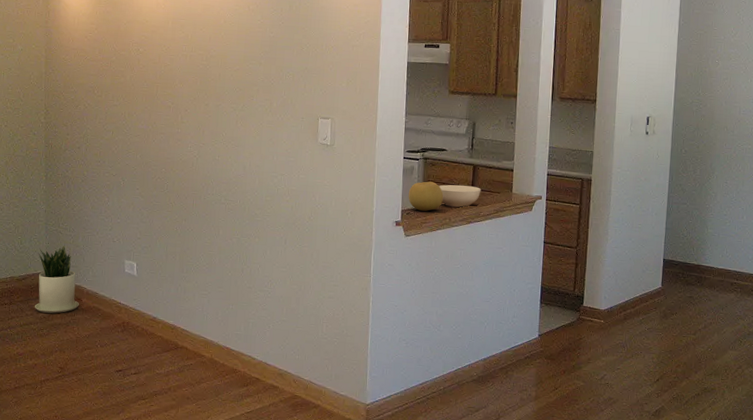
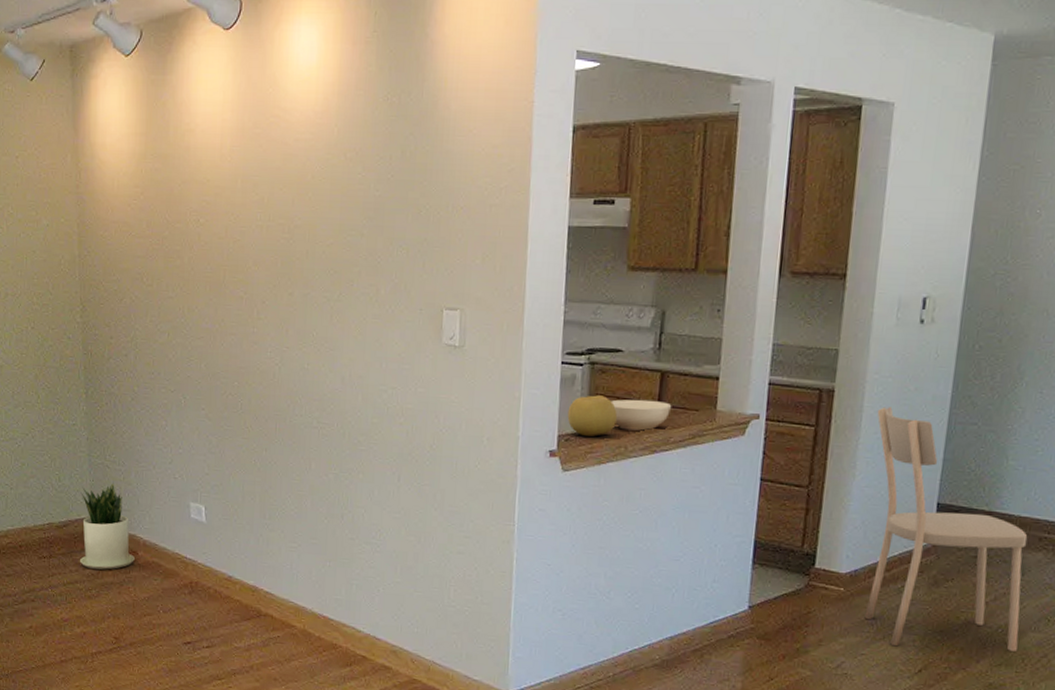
dining chair: none [618,191,724,364] -> present [864,407,1028,651]

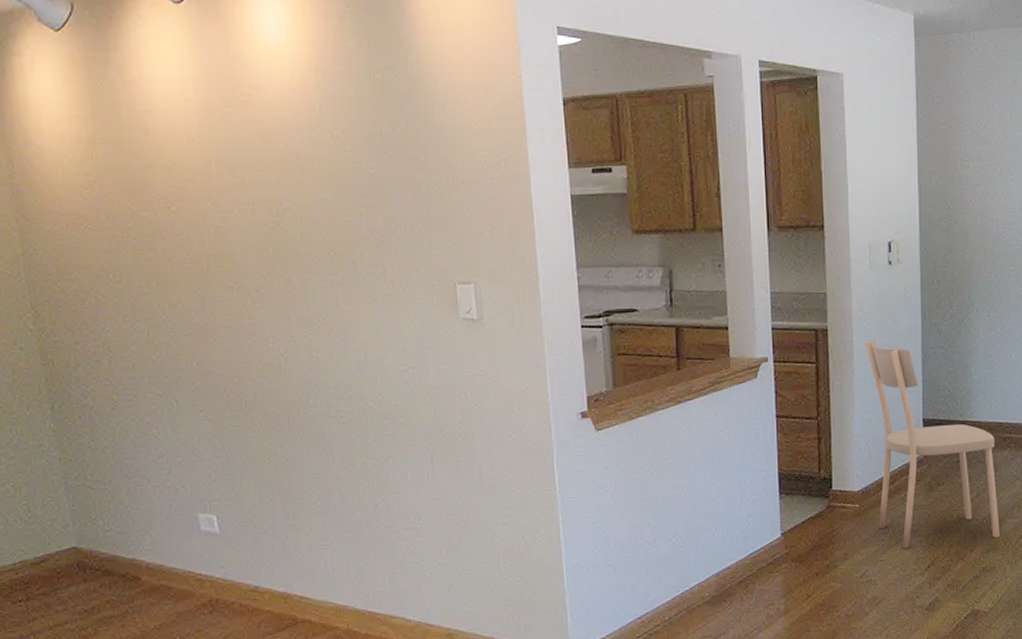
planter: present [80,483,135,570] -> none [59,505,137,605]
fruit: present [567,395,617,438] -> none [593,354,641,396]
bowl: present [610,399,672,431] -> none [633,354,690,385]

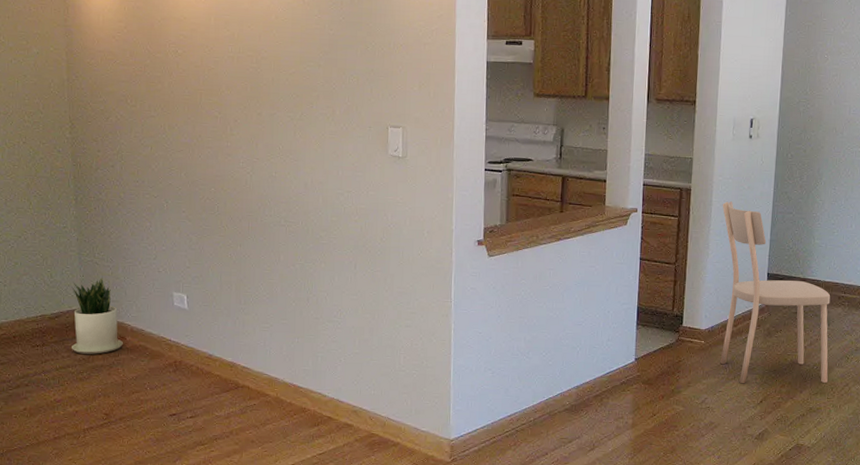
planter: none [59,505,137,605] -> present [71,278,123,354]

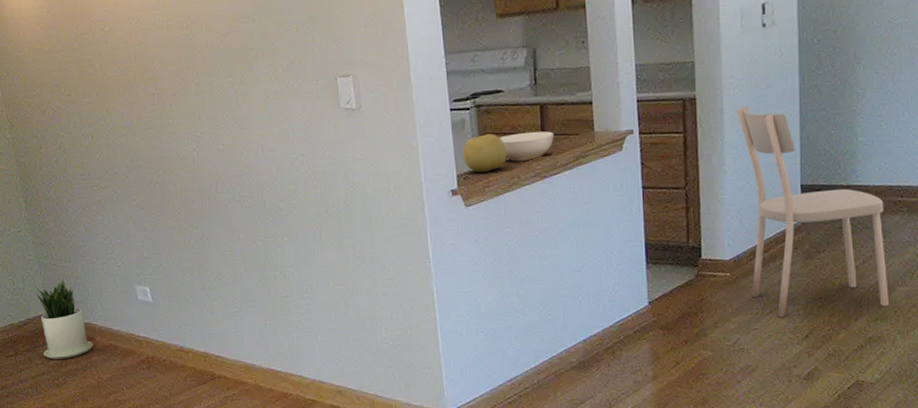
fruit: none [491,195,530,229] -> present [462,133,507,173]
bowl: none [524,198,572,223] -> present [499,131,554,162]

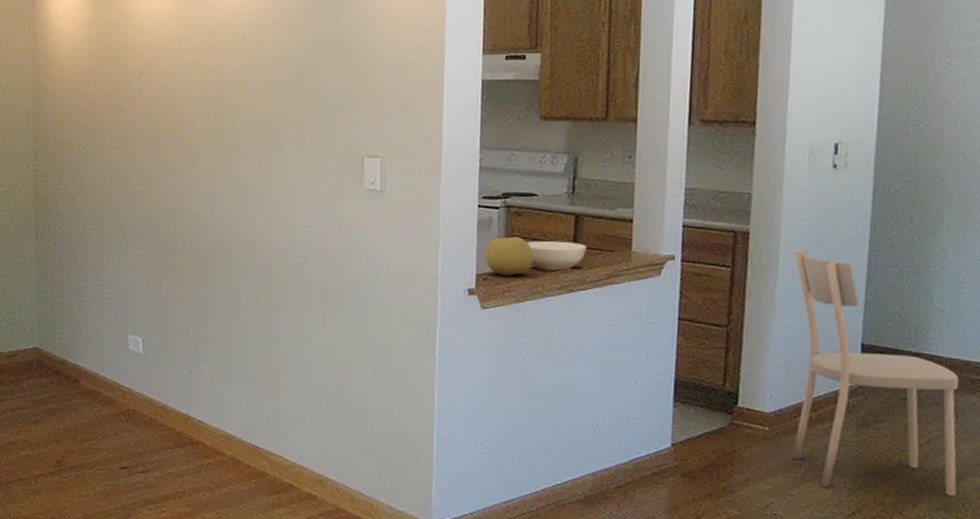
planter: present [35,279,93,360] -> none [27,316,77,397]

